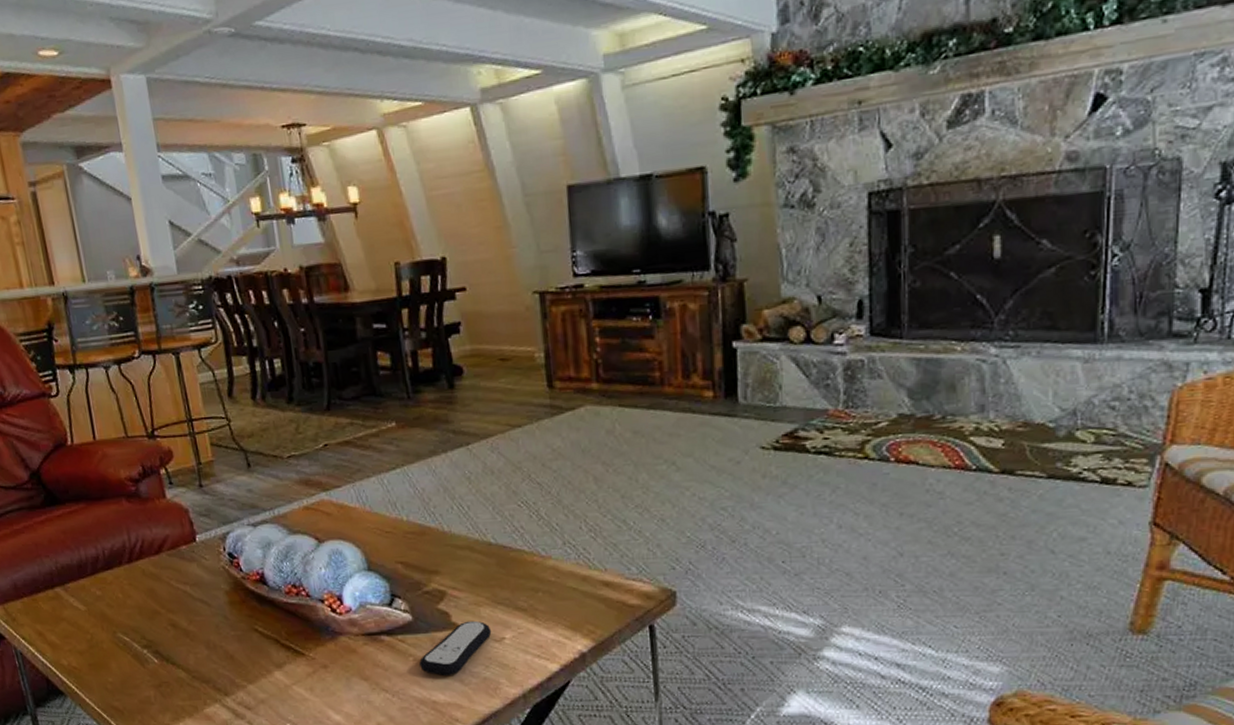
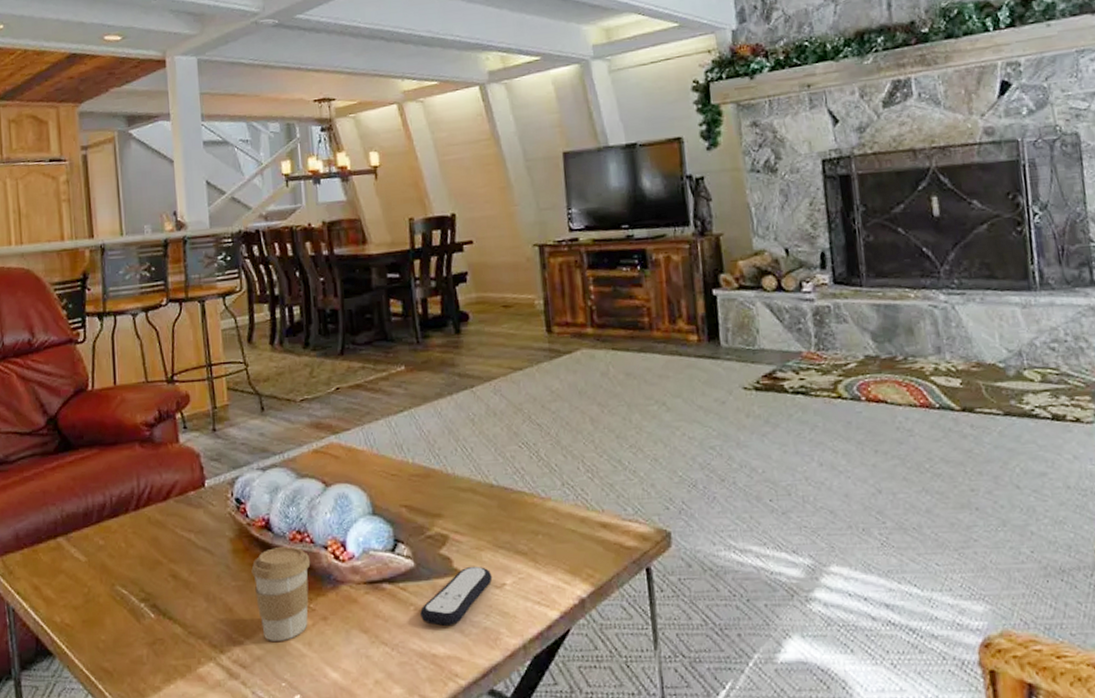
coffee cup: none [249,599,309,686] -> present [251,546,311,641]

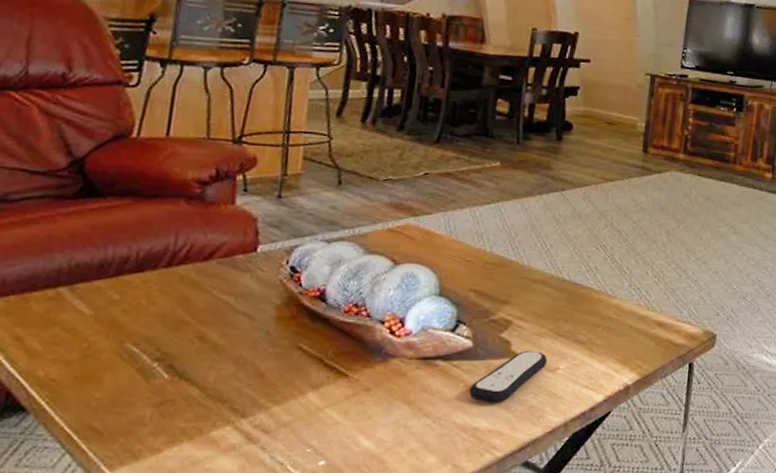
coffee cup: present [251,546,311,641] -> none [294,318,363,408]

